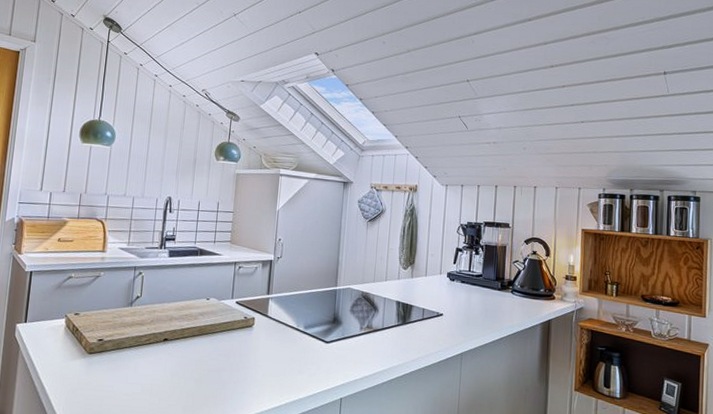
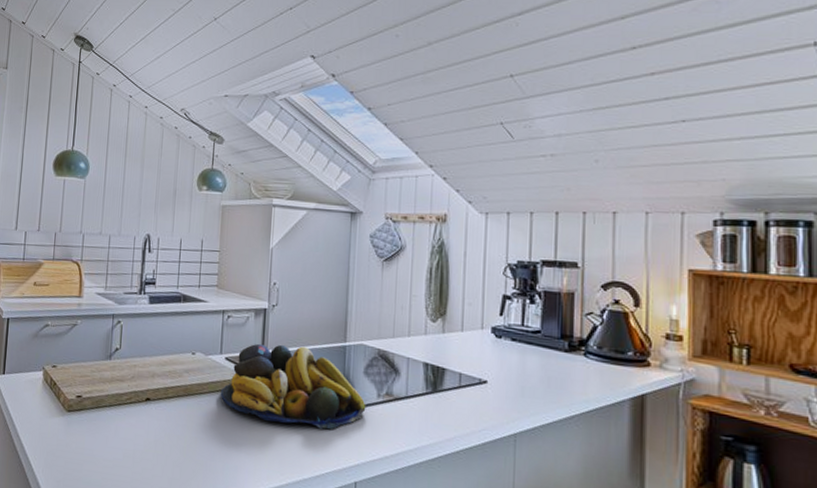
fruit bowl: none [230,289,351,357] -> present [220,343,366,429]

